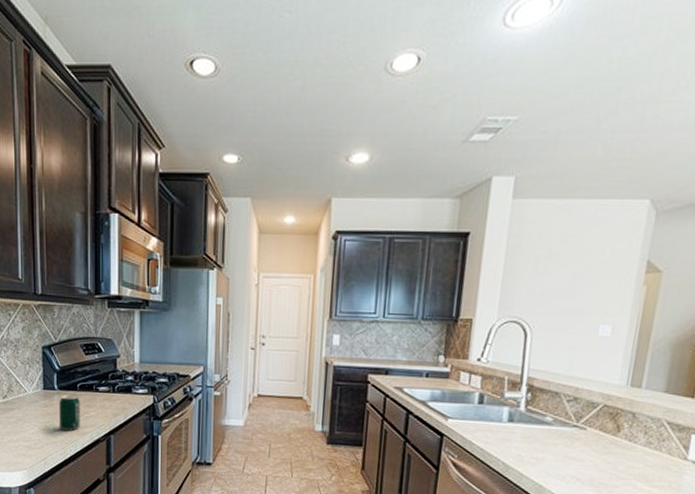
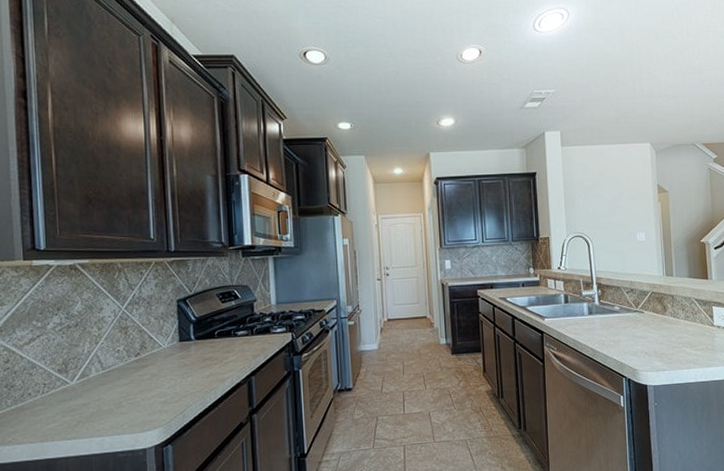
beverage can: present [59,394,80,431] -> none [197,342,220,379]

